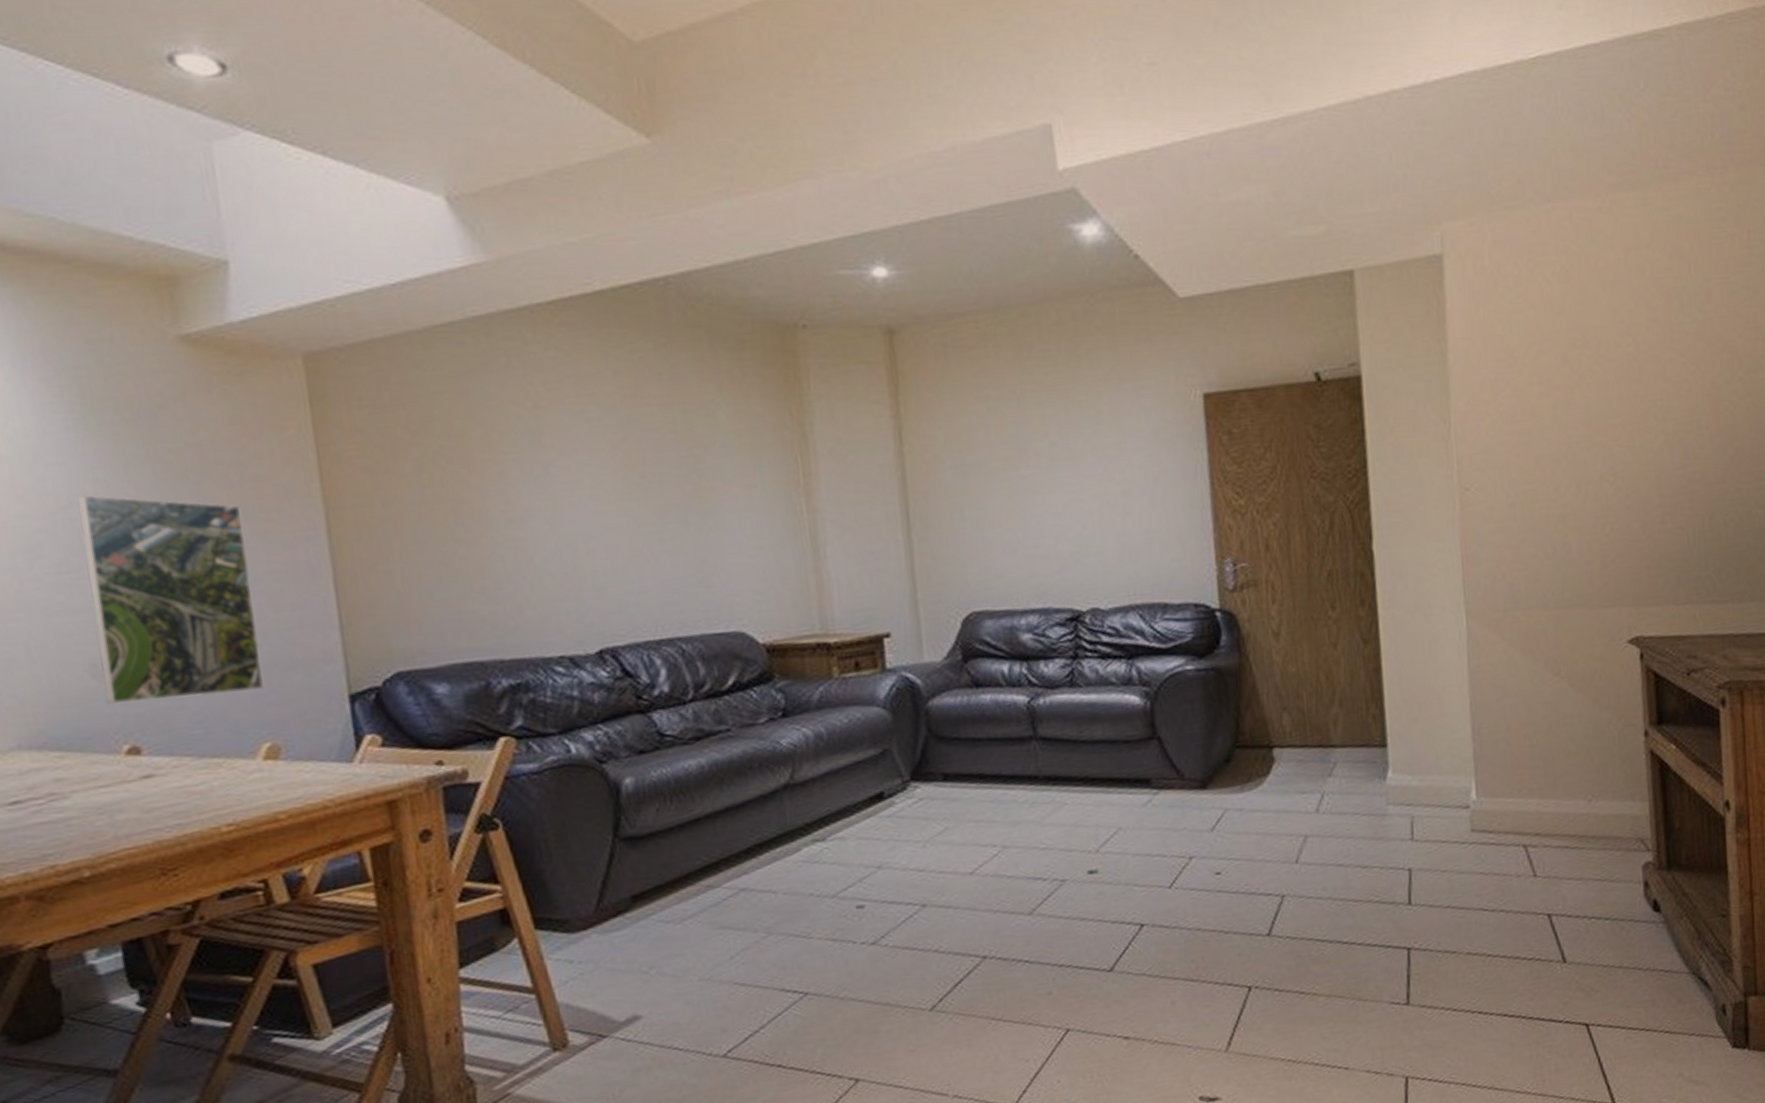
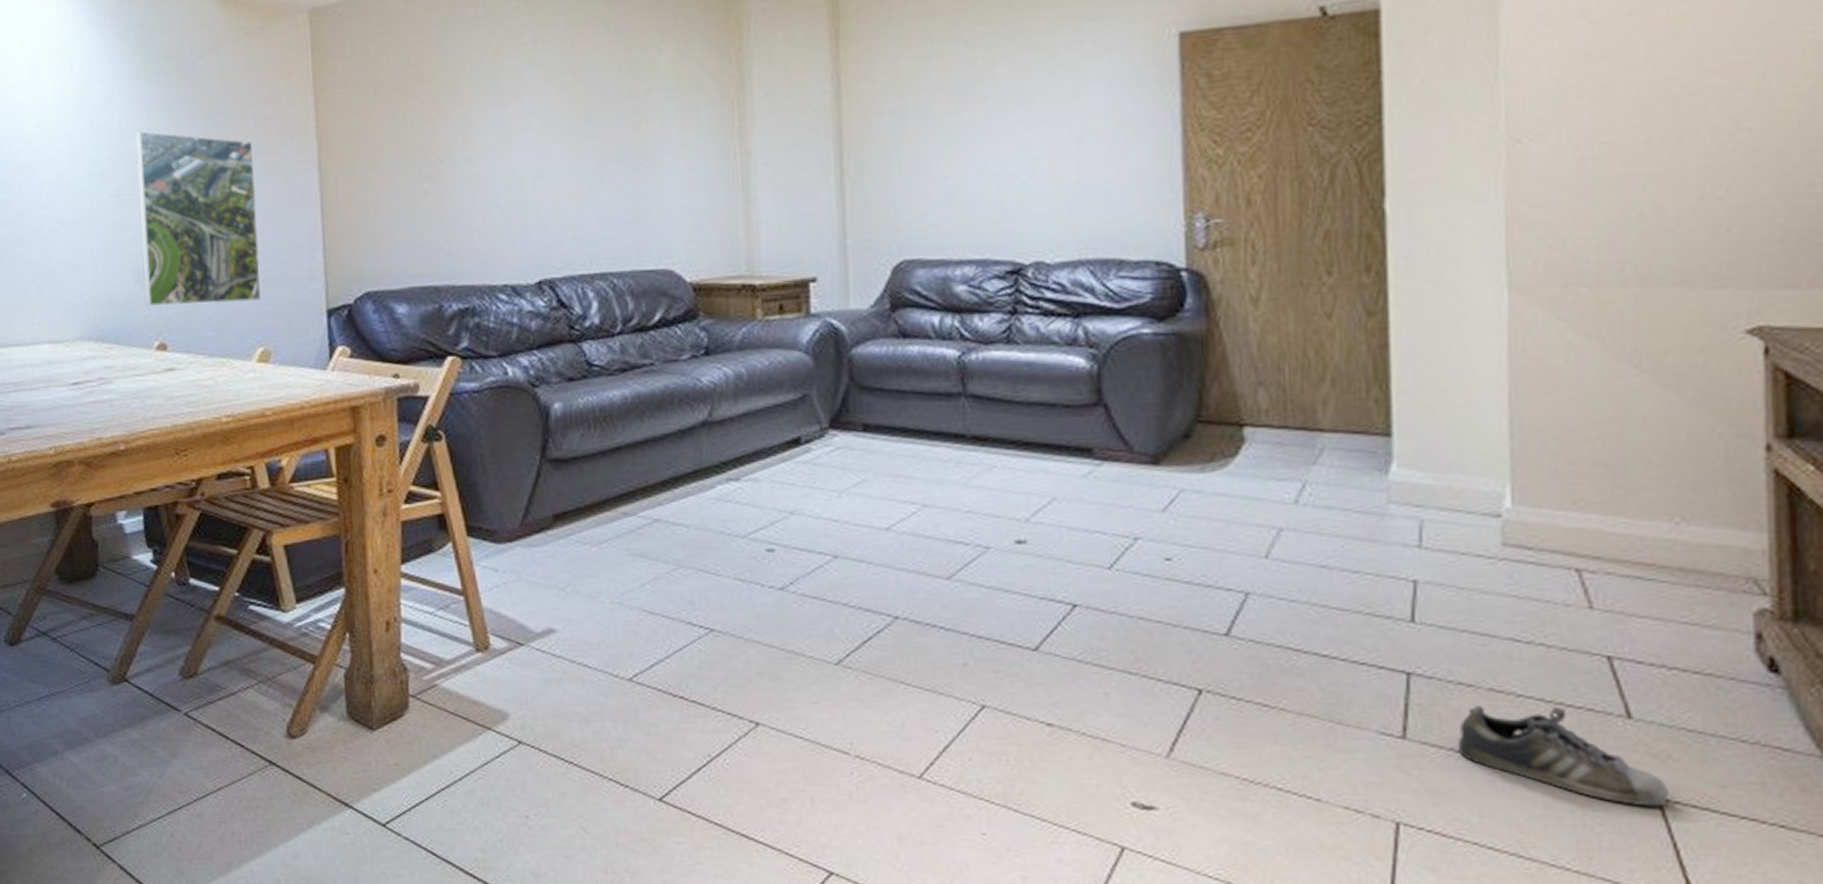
shoe: none [1447,961,1594,1033] -> present [1457,706,1669,807]

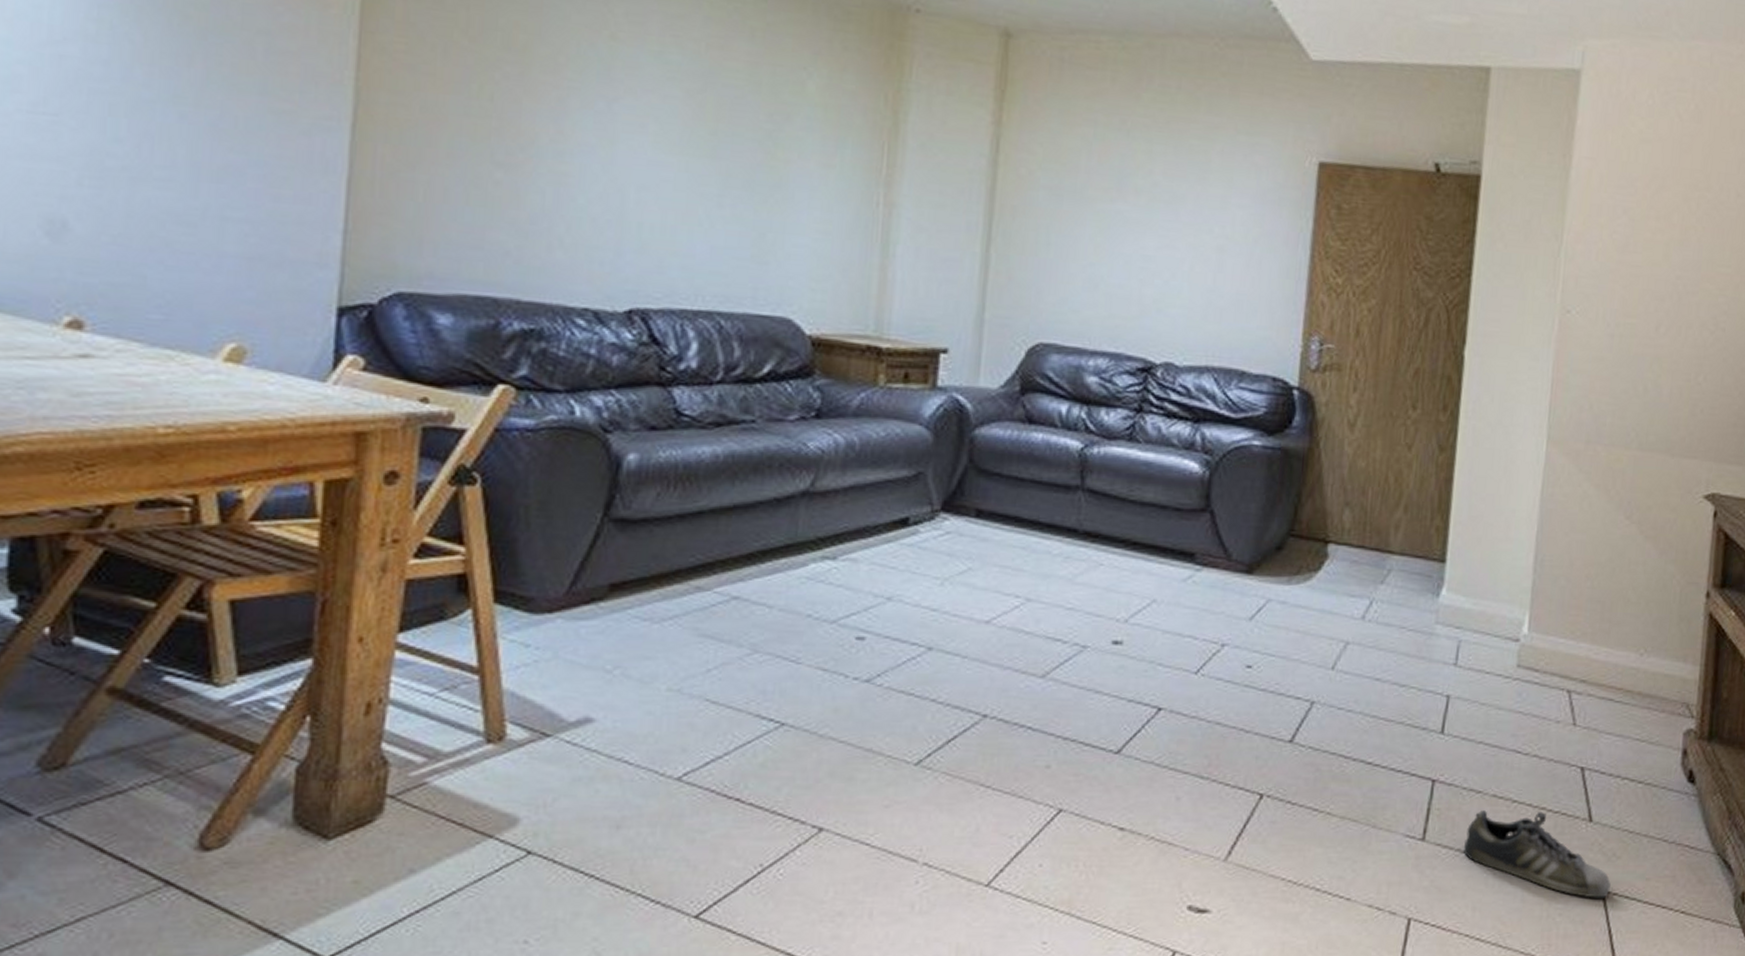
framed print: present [135,131,262,306] -> none [56,32,259,283]

